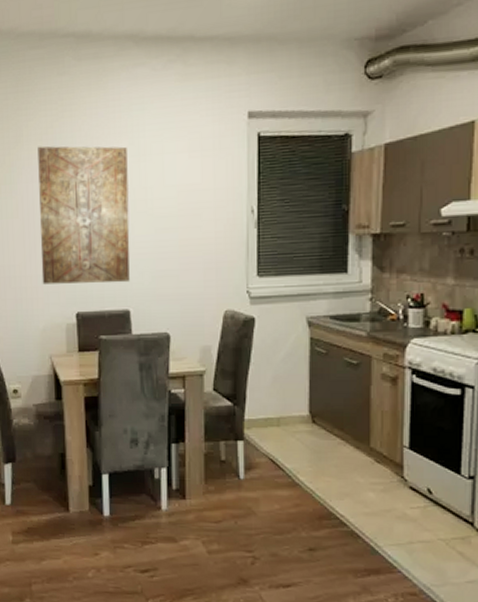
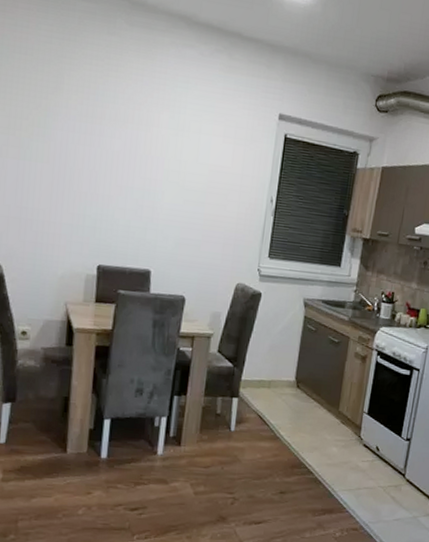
wall art: present [37,146,130,284] -> none [66,97,167,245]

